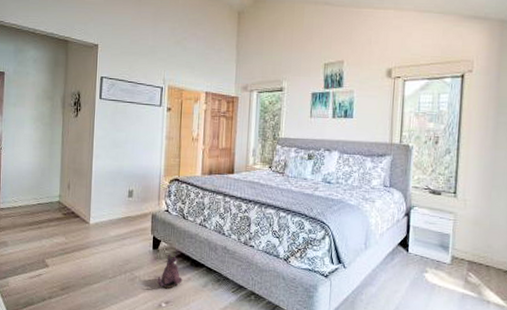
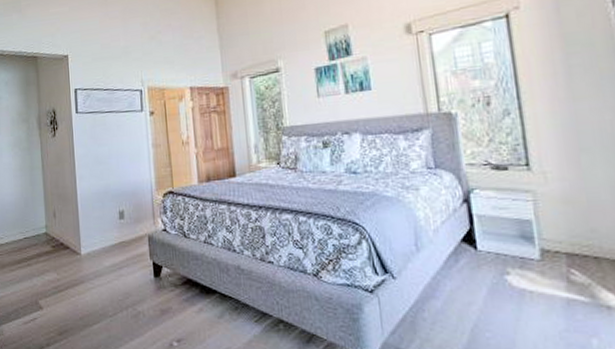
plush toy: present [158,253,183,288] -> none [164,280,193,323]

